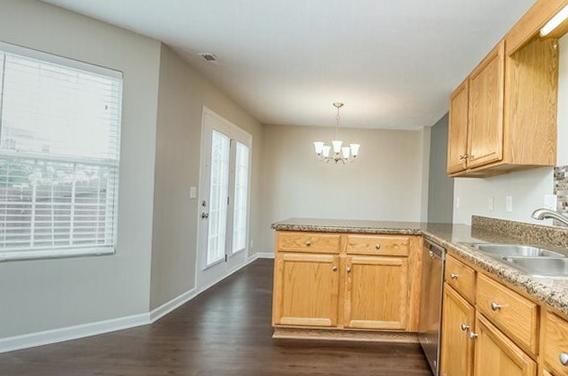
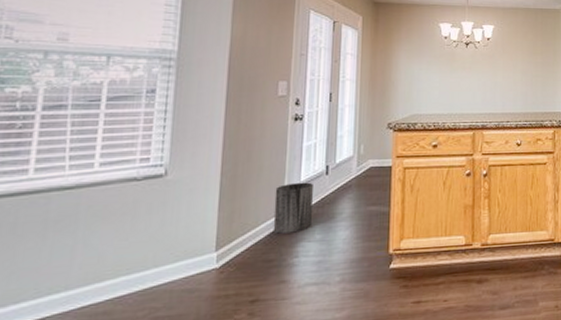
trash can: none [188,266,216,304] -> present [273,182,313,234]

